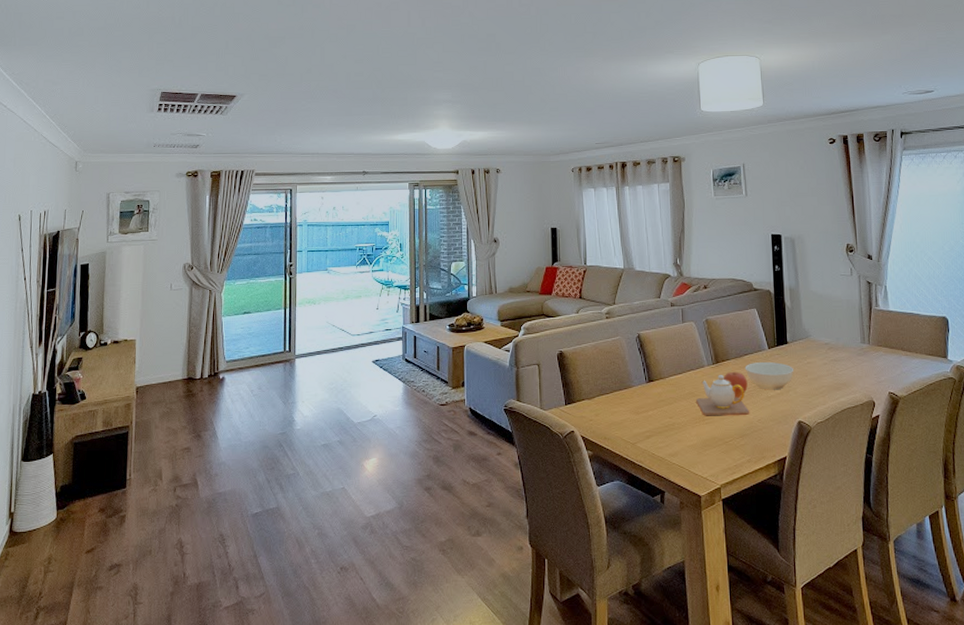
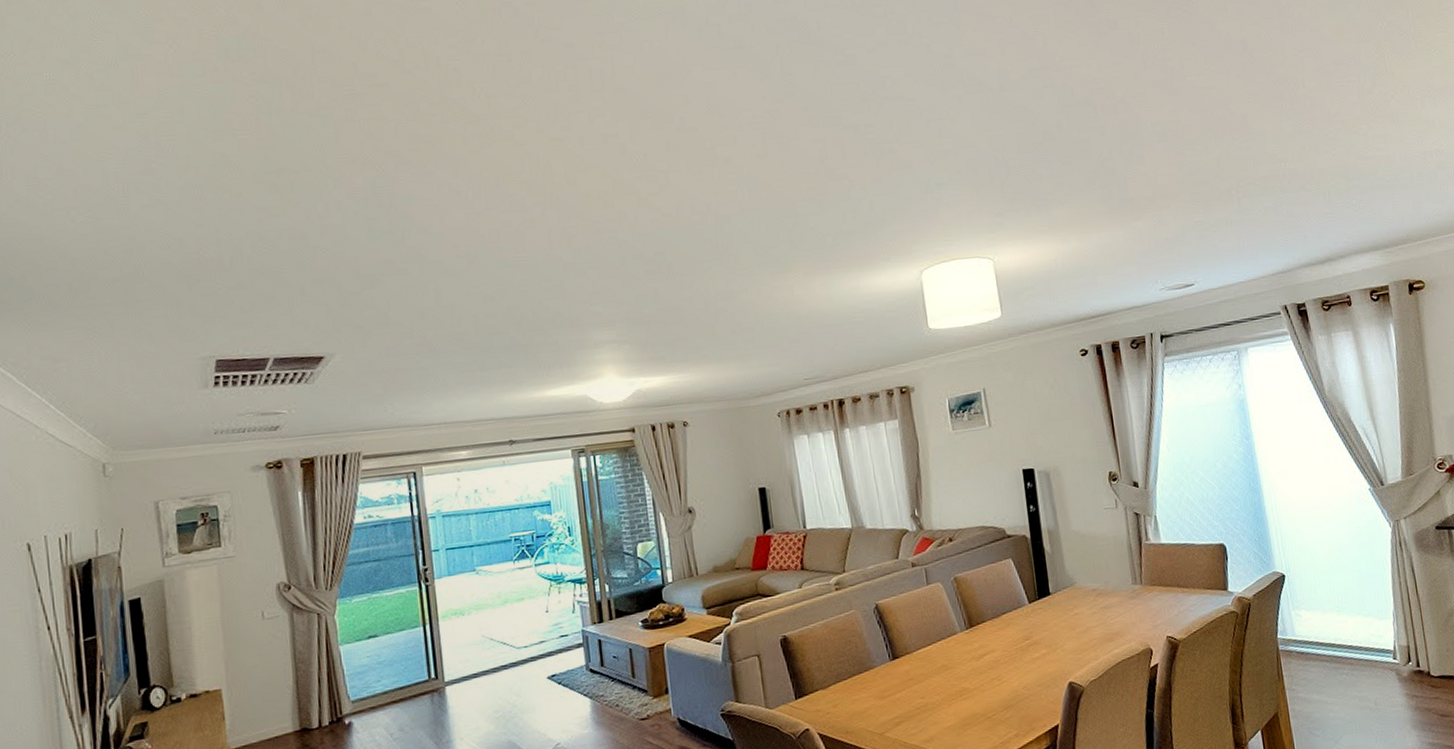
teapot: present [696,375,750,416] -> none [950,640,1014,691]
fruit: present [724,371,748,398] -> none [980,634,1009,665]
bowl: present [745,362,794,390] -> none [1003,618,1060,652]

